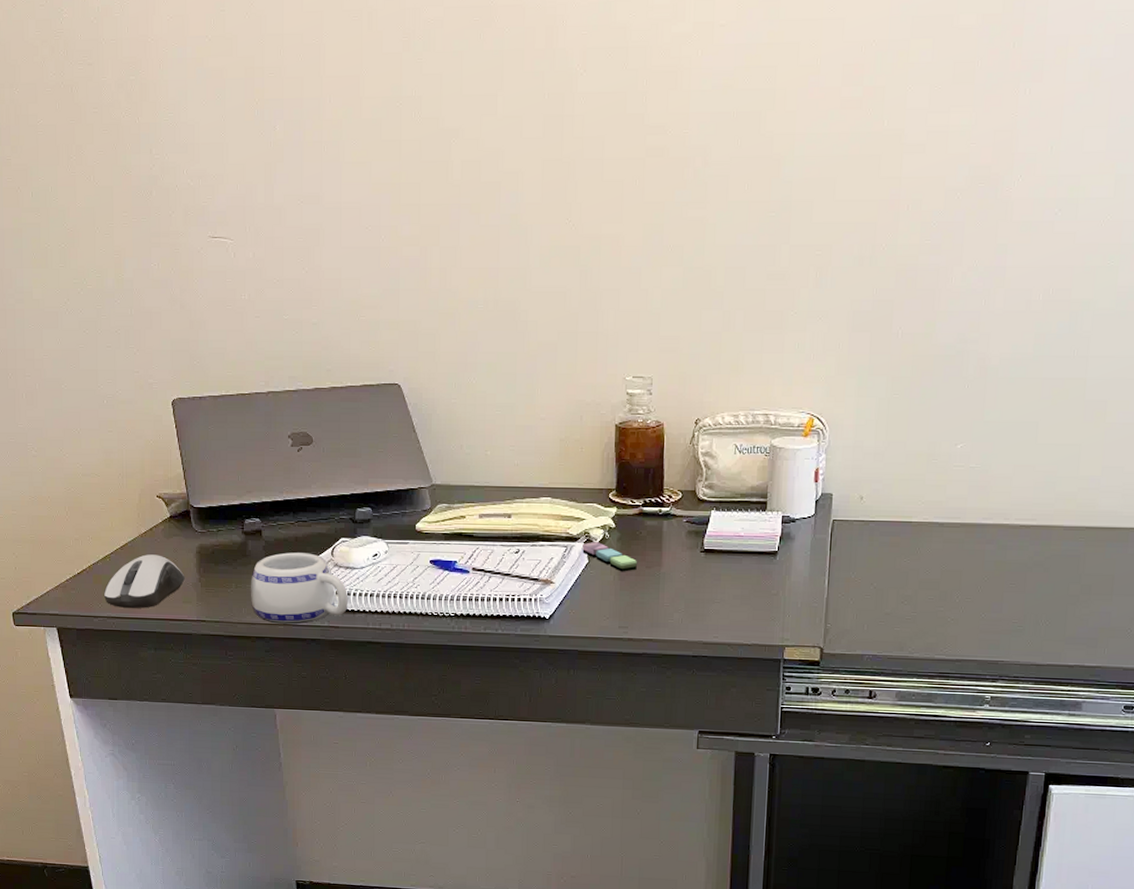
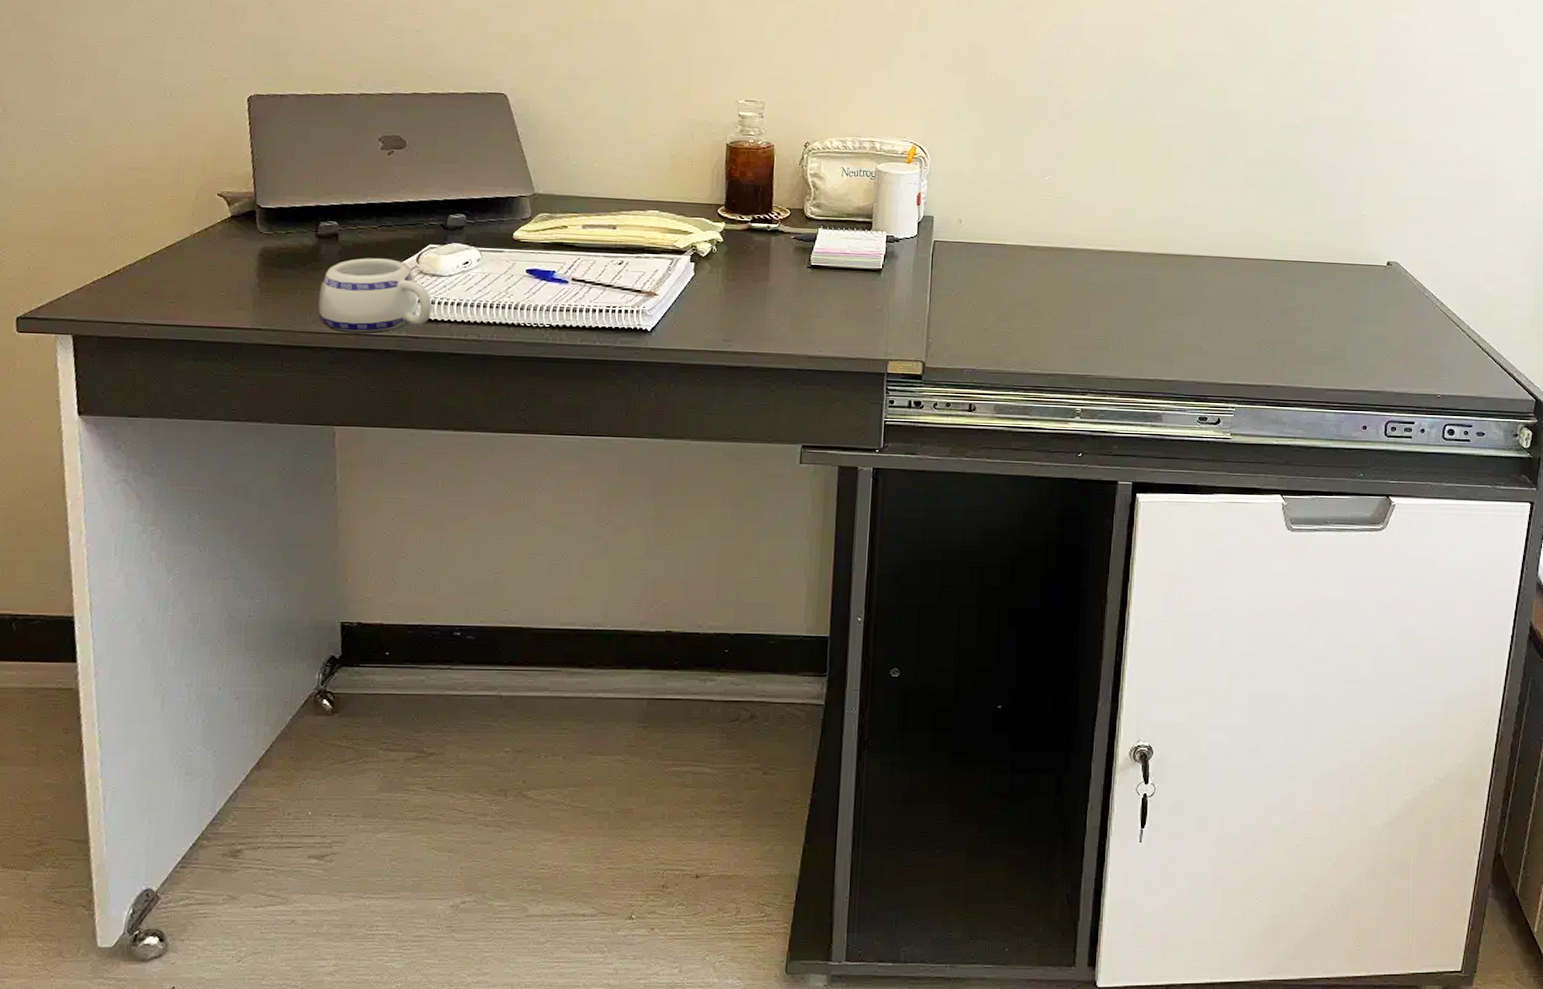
computer mouse: present [104,554,185,608] -> none [138,256,242,315]
sticky notes: present [582,542,637,572] -> none [688,255,744,286]

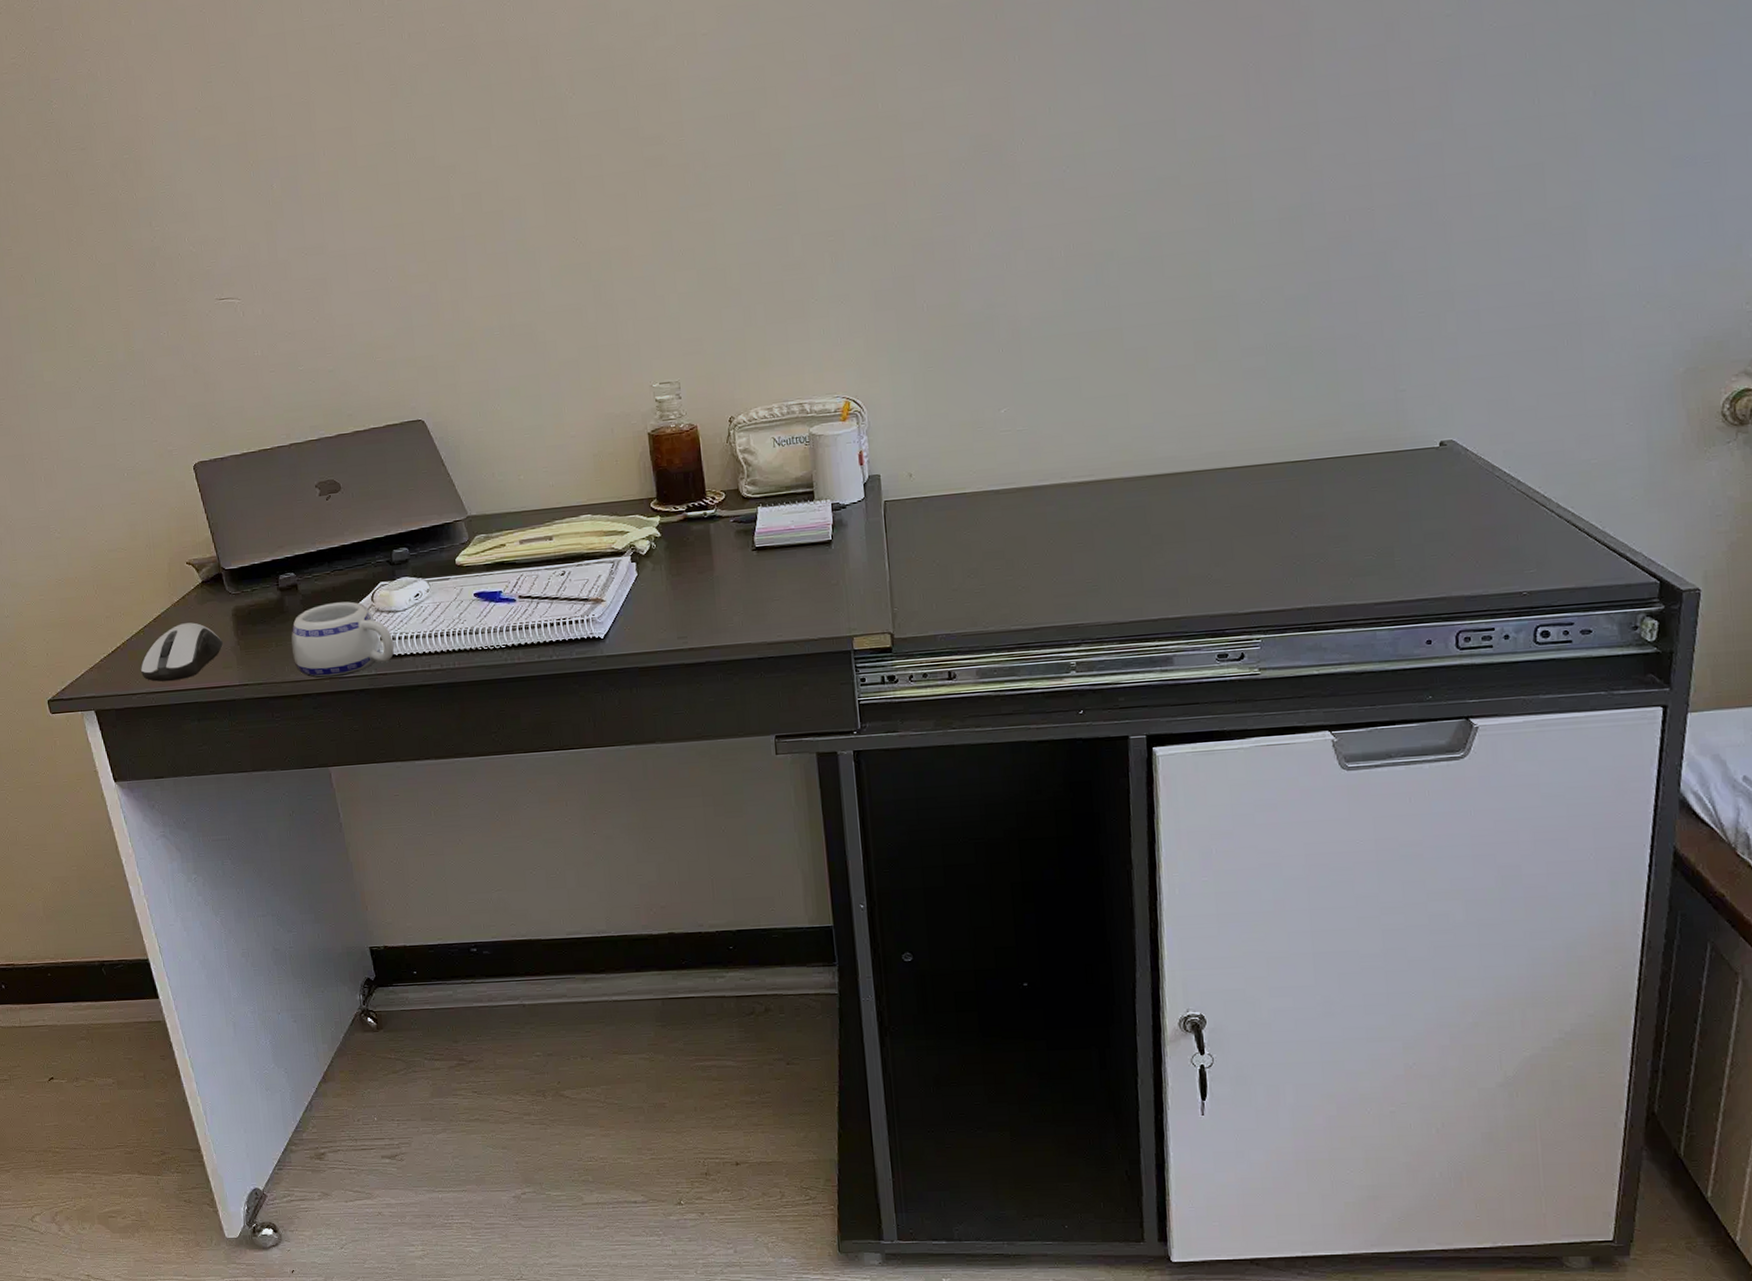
computer mouse: none [138,256,242,315] -> present [140,622,223,682]

